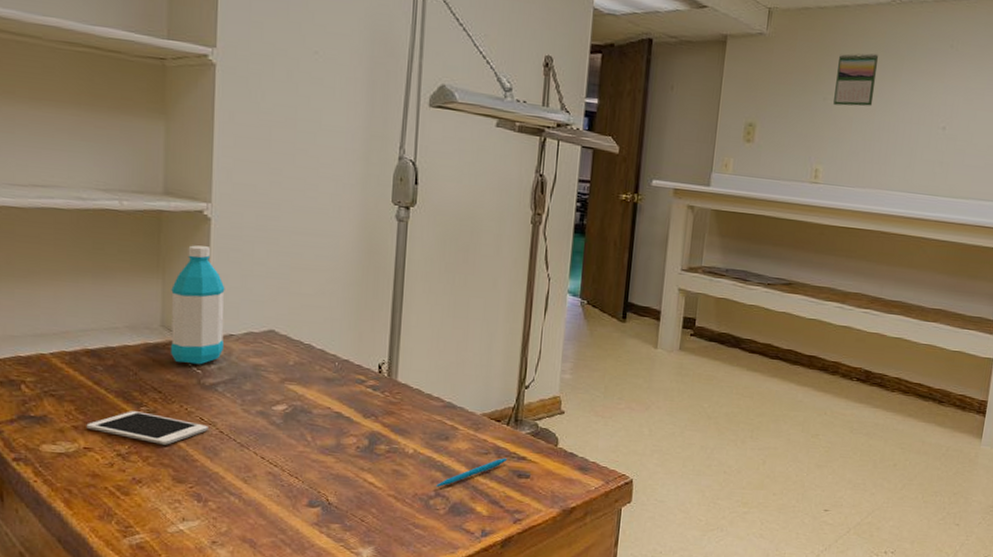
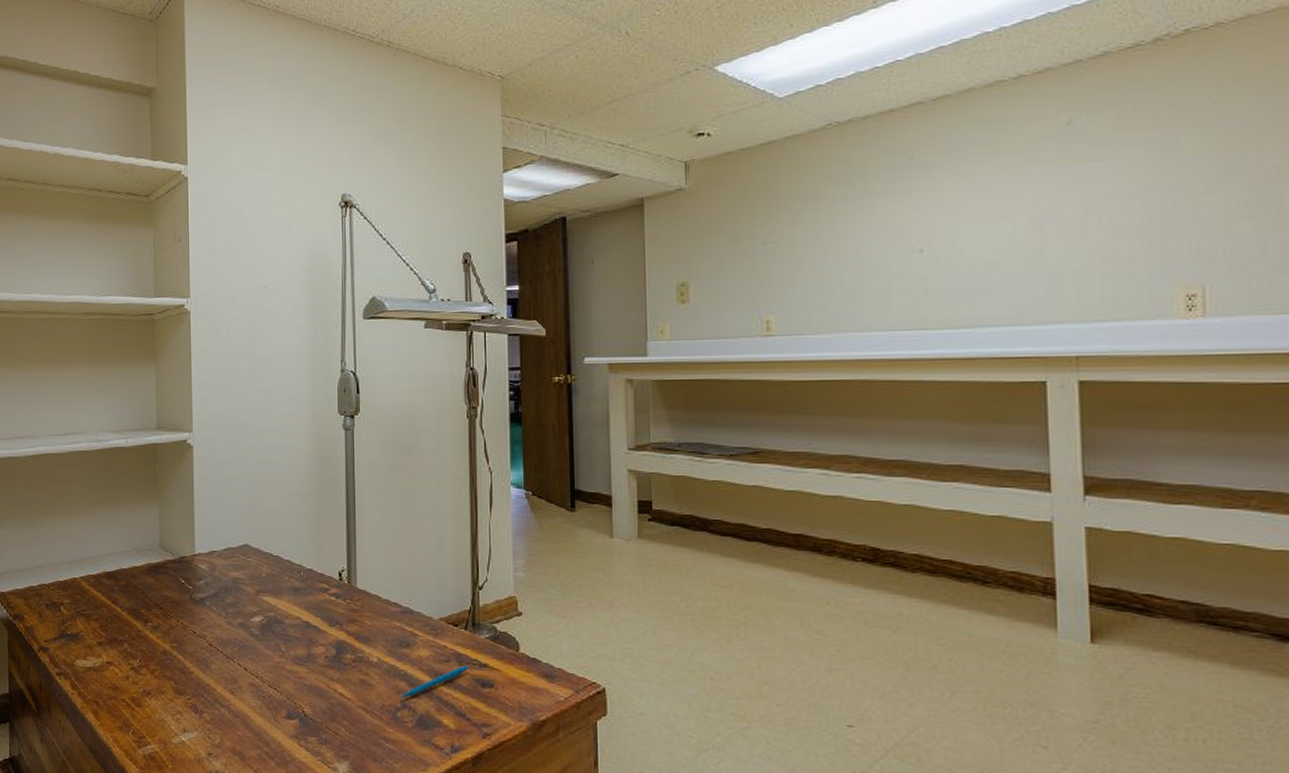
cell phone: present [86,411,208,445] -> none [108,627,200,658]
water bottle: present [171,245,225,365] -> none [166,472,208,581]
calendar: present [833,53,879,106] -> none [774,183,824,247]

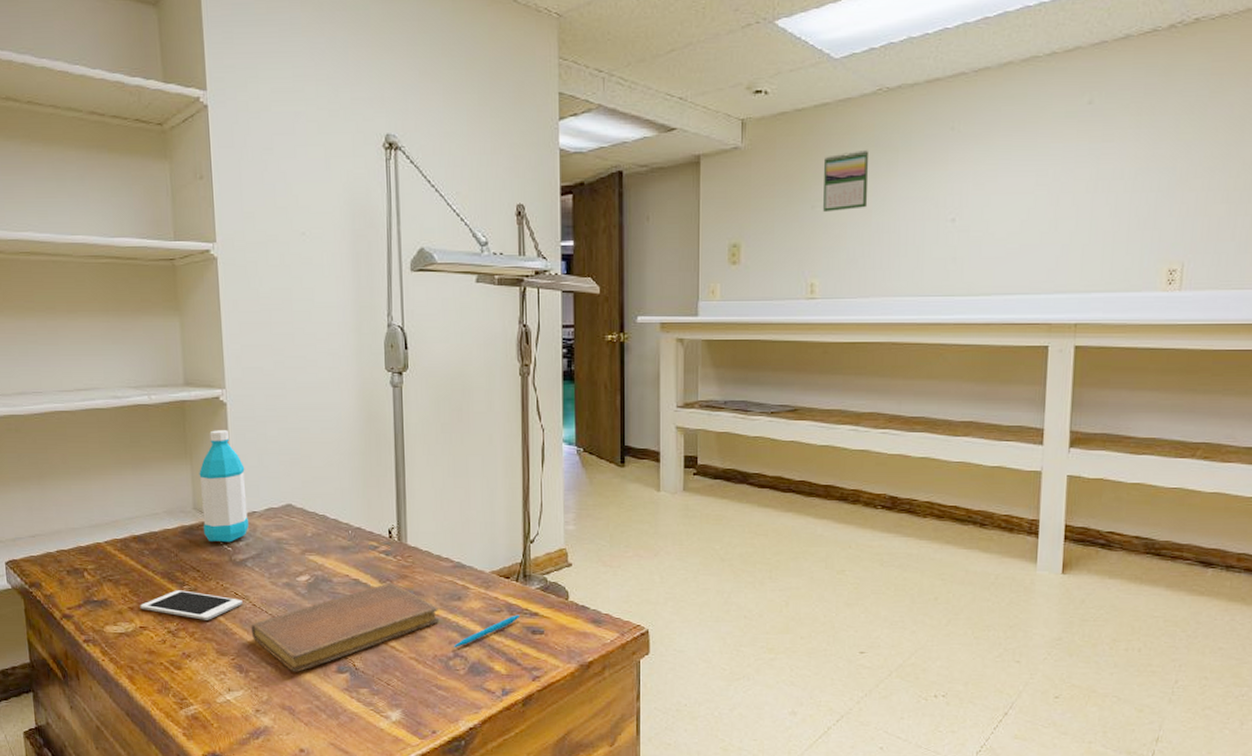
cell phone: none [108,627,200,658] -> present [140,590,243,620]
water bottle: none [166,472,208,581] -> present [199,430,249,543]
notebook: none [206,627,388,716] -> present [250,583,440,672]
calendar: none [774,183,824,247] -> present [823,149,869,212]

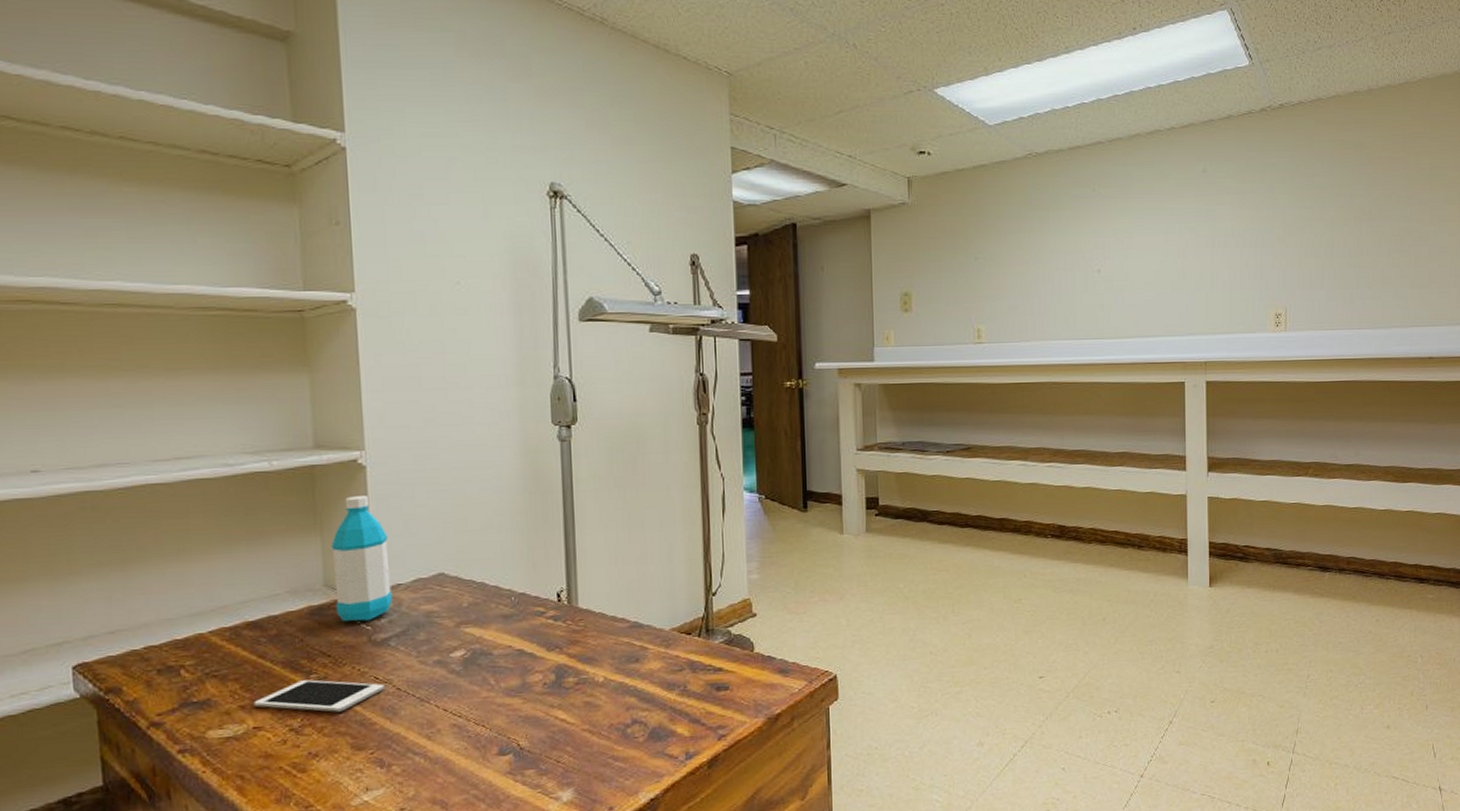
notebook: present [250,583,440,672] -> none [394,650,616,760]
pen: present [453,614,521,647] -> none [630,672,704,713]
calendar: present [823,149,869,212] -> none [985,207,1025,263]

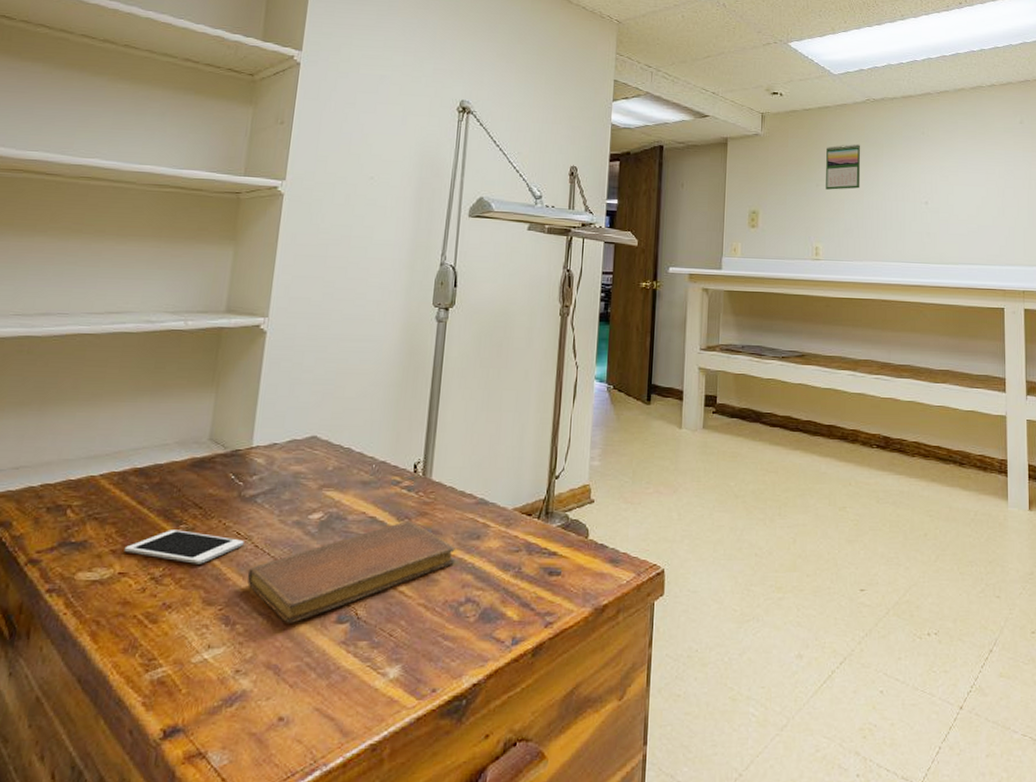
water bottle: present [331,496,392,622] -> none [215,358,274,477]
notebook: none [394,650,616,760] -> present [247,521,456,623]
calendar: none [985,207,1025,263] -> present [826,143,861,190]

